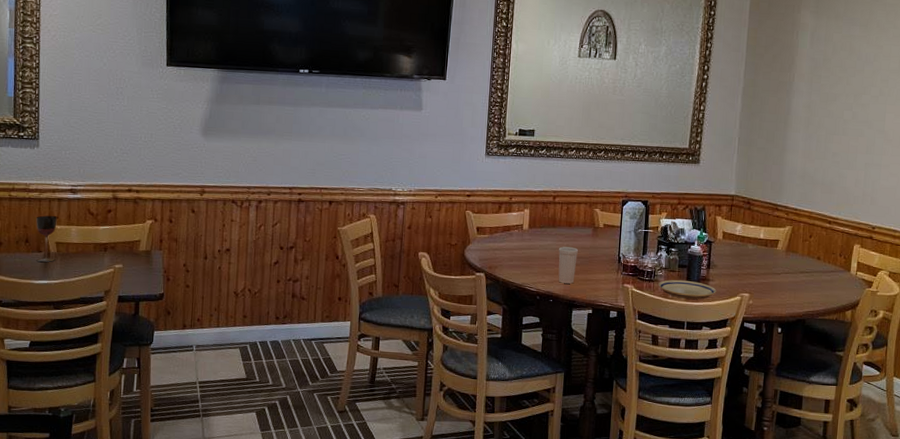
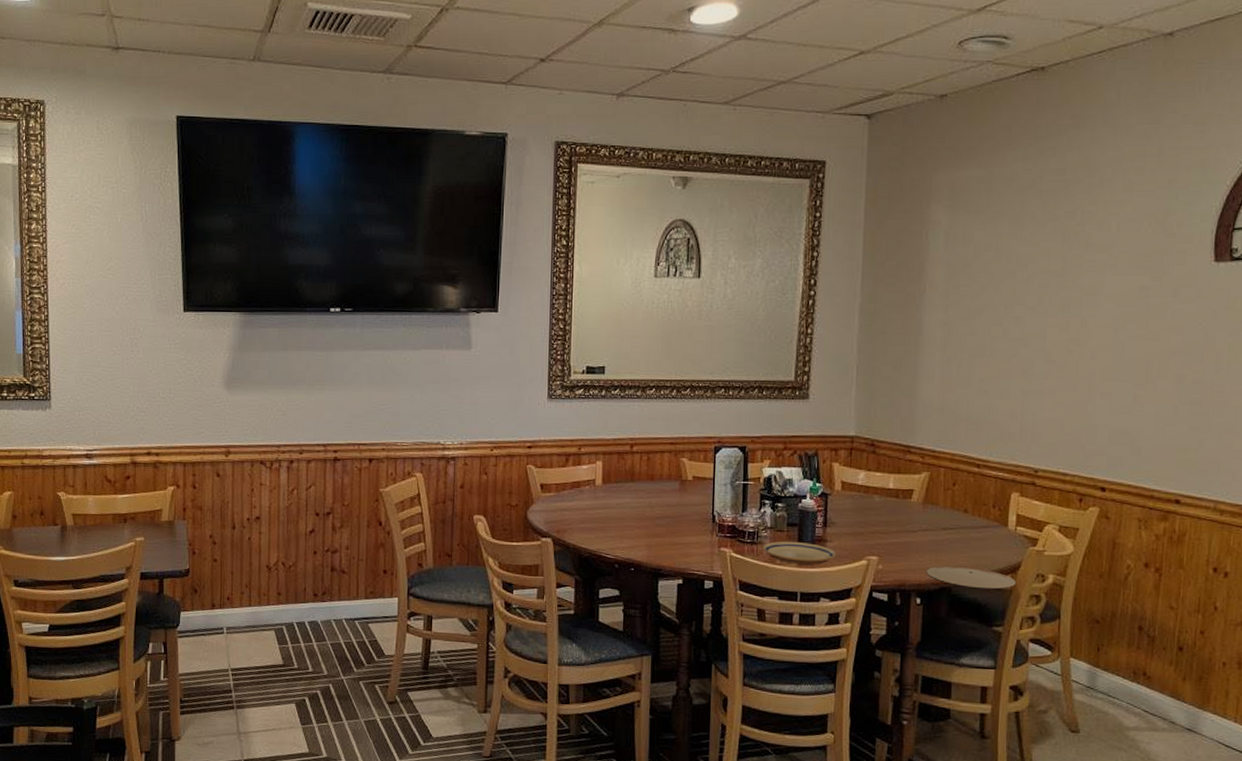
wineglass: present [36,215,57,263] -> none [51,484,73,537]
cup: present [558,246,579,284] -> none [639,504,664,549]
plate: none [786,302,855,321] -> present [926,565,1017,589]

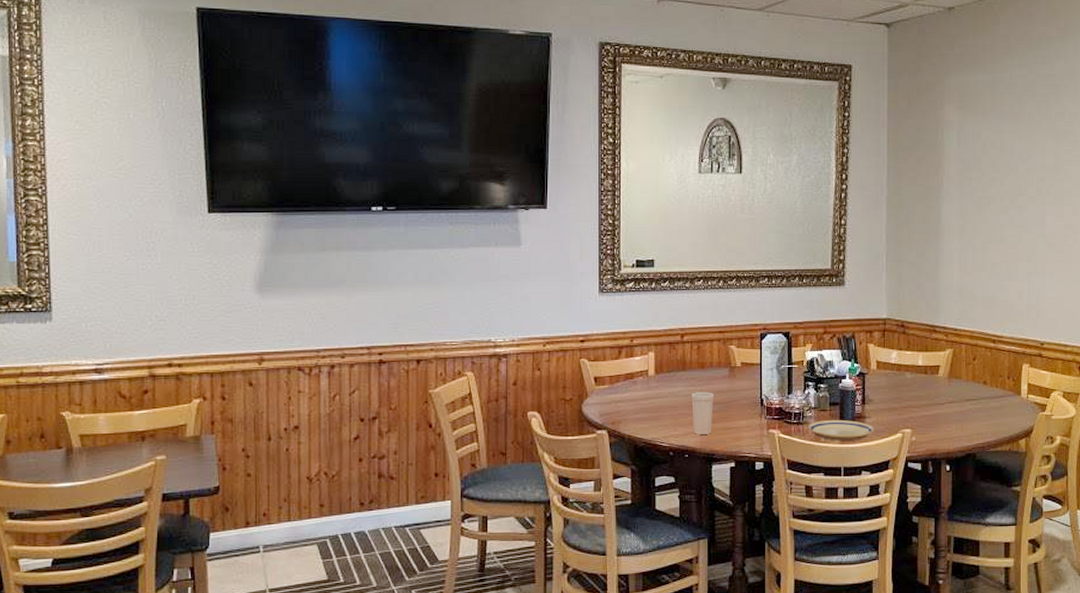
cup: none [639,504,664,549] -> present [692,392,715,435]
plate: present [926,565,1017,589] -> none [953,433,1030,452]

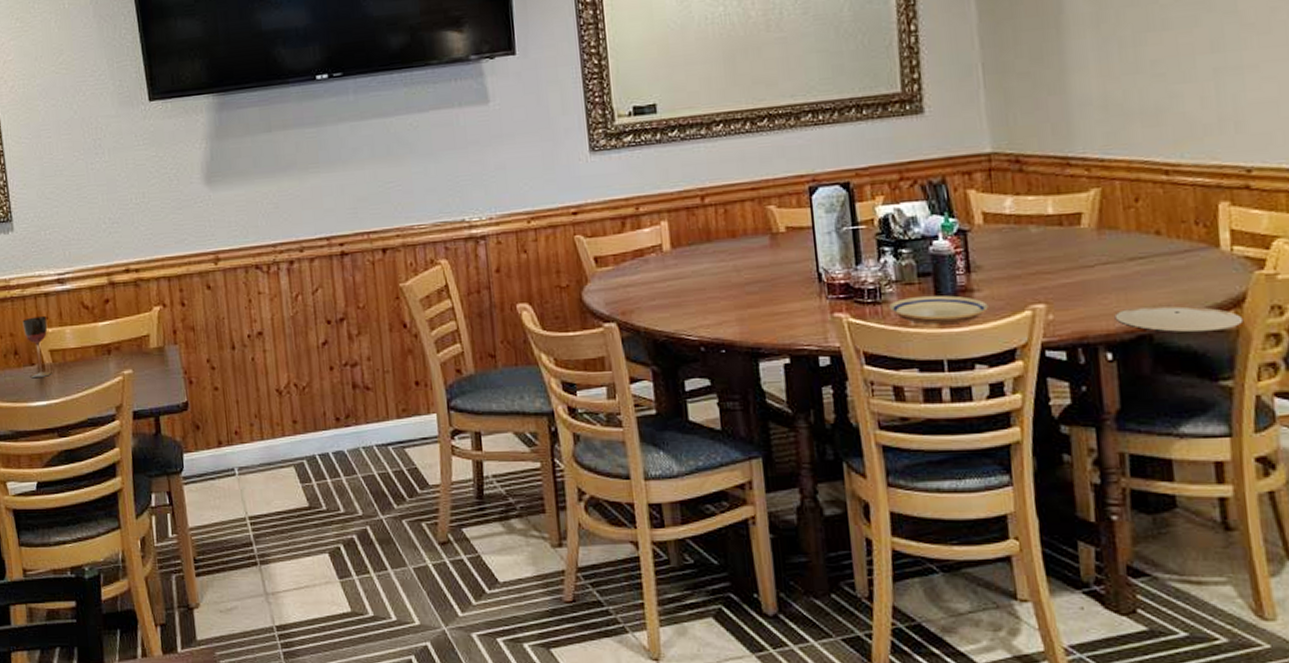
wineglass: none [53,403,80,461] -> present [22,316,52,379]
cup: present [692,392,715,435] -> none [722,267,755,323]
plate: none [953,433,1030,452] -> present [1114,305,1244,332]

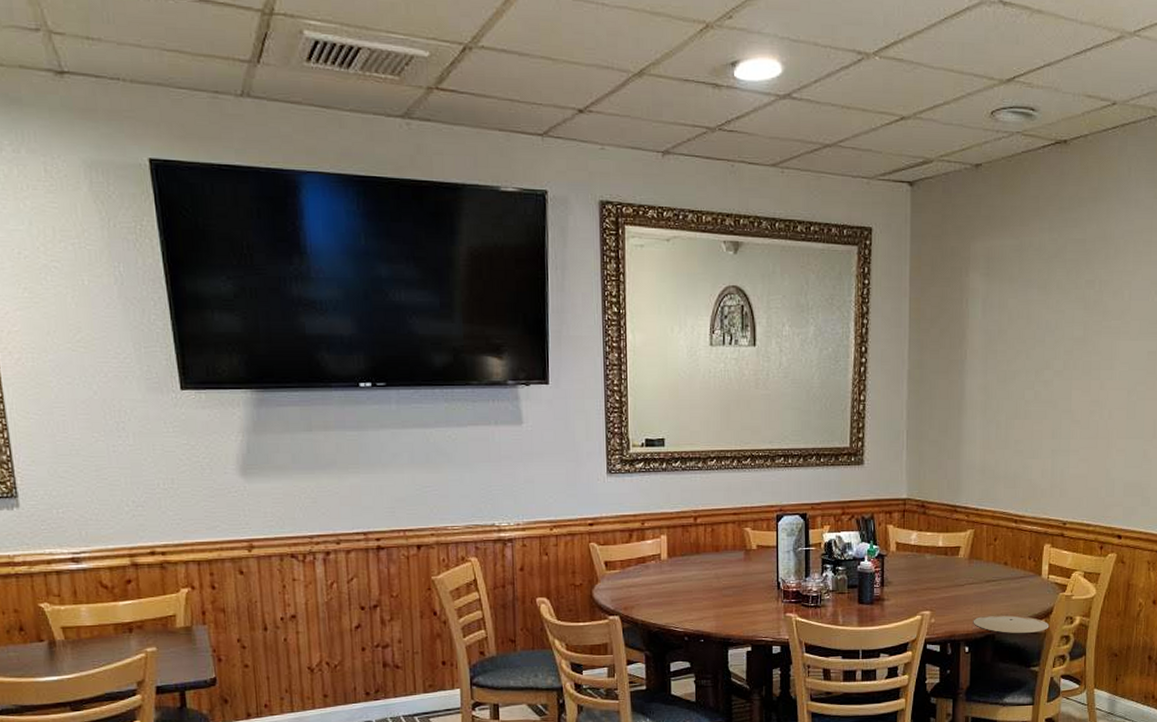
wineglass: present [22,316,52,379] -> none [29,594,64,655]
plate: present [889,295,989,324] -> none [826,602,893,624]

